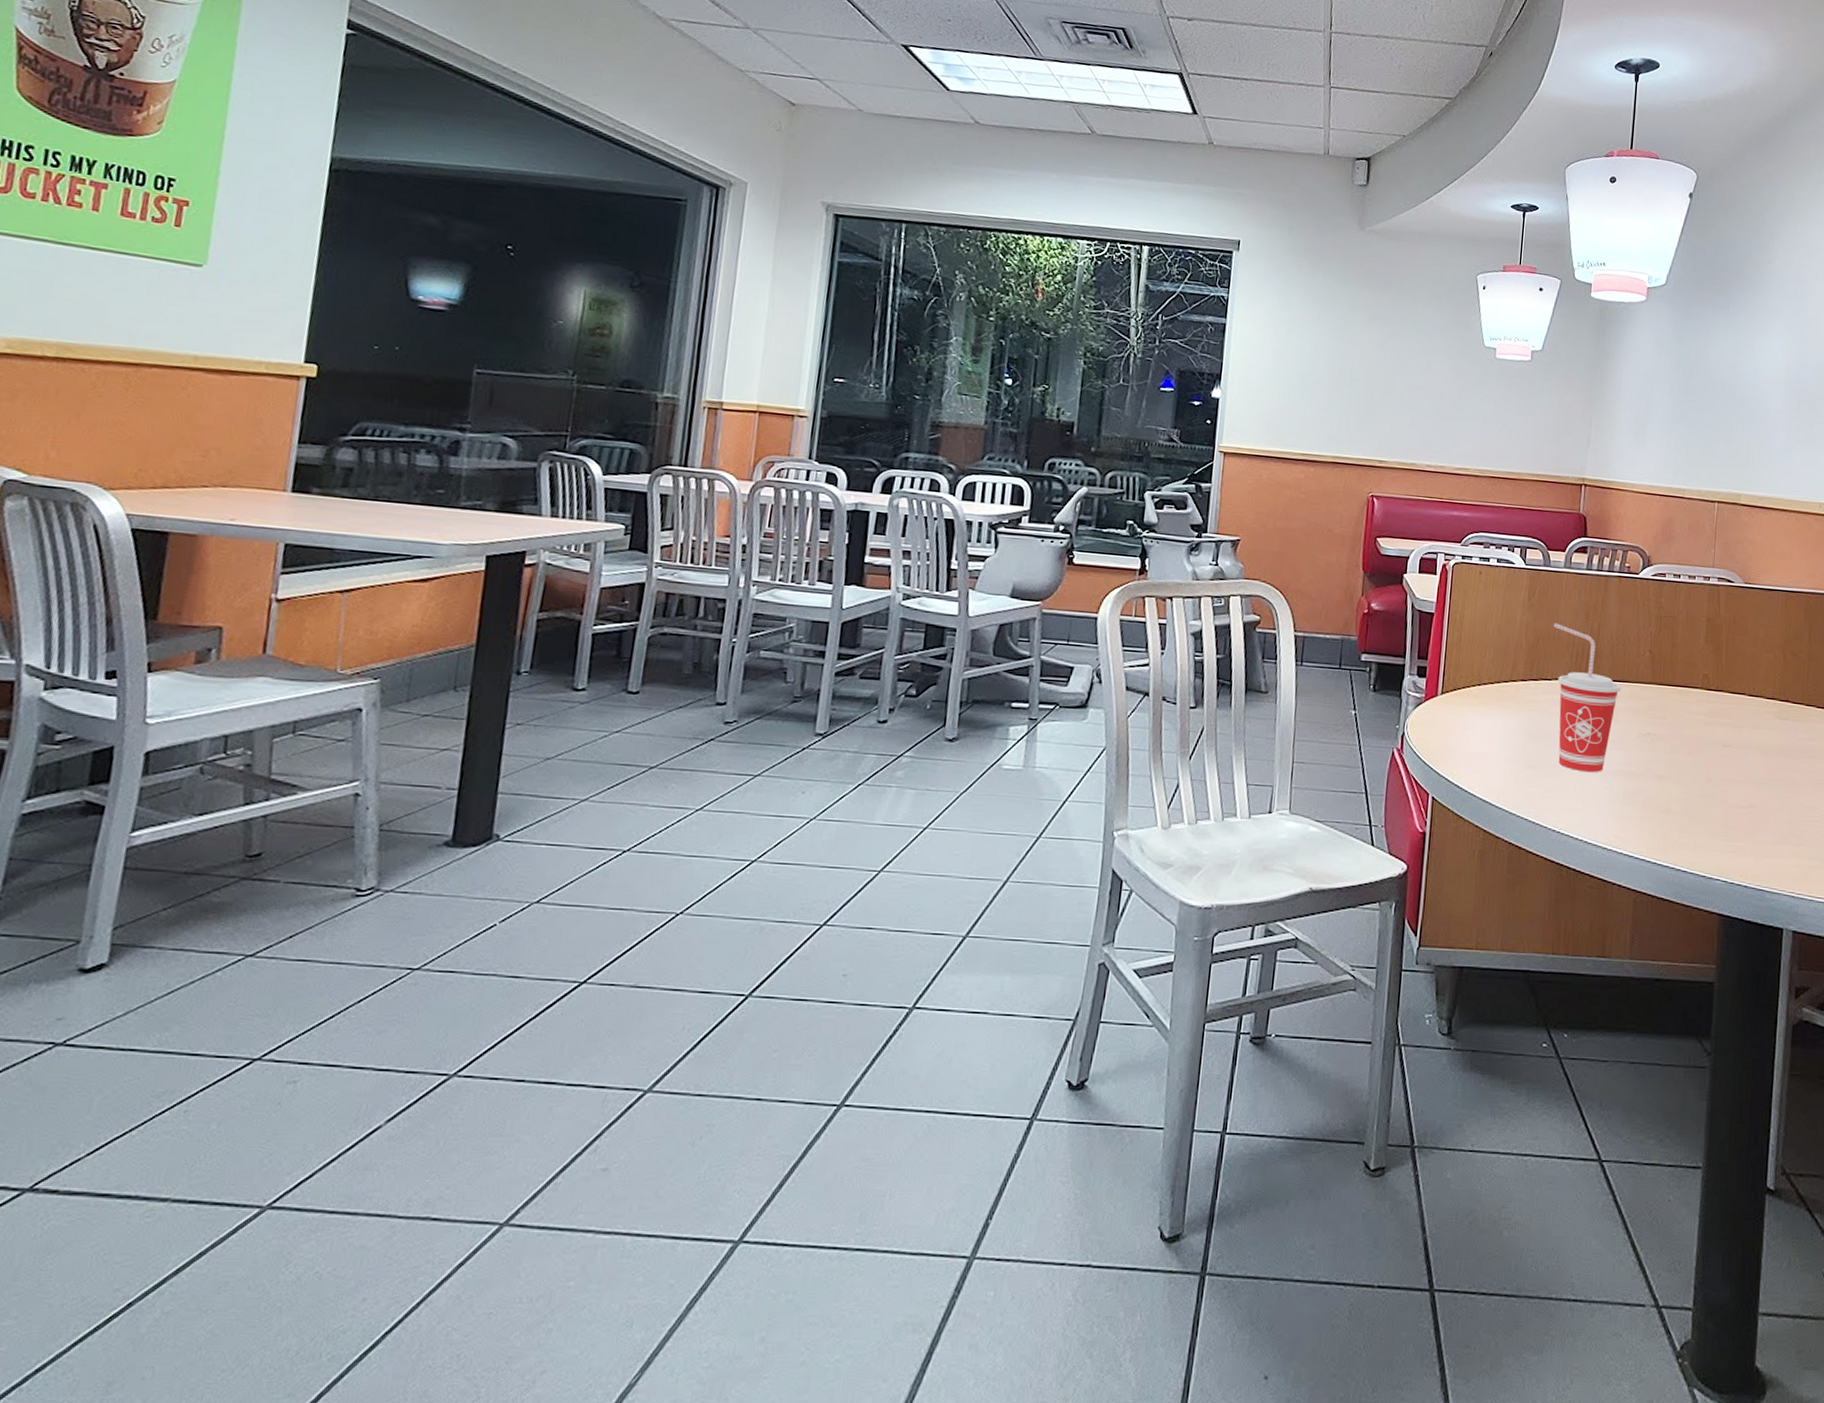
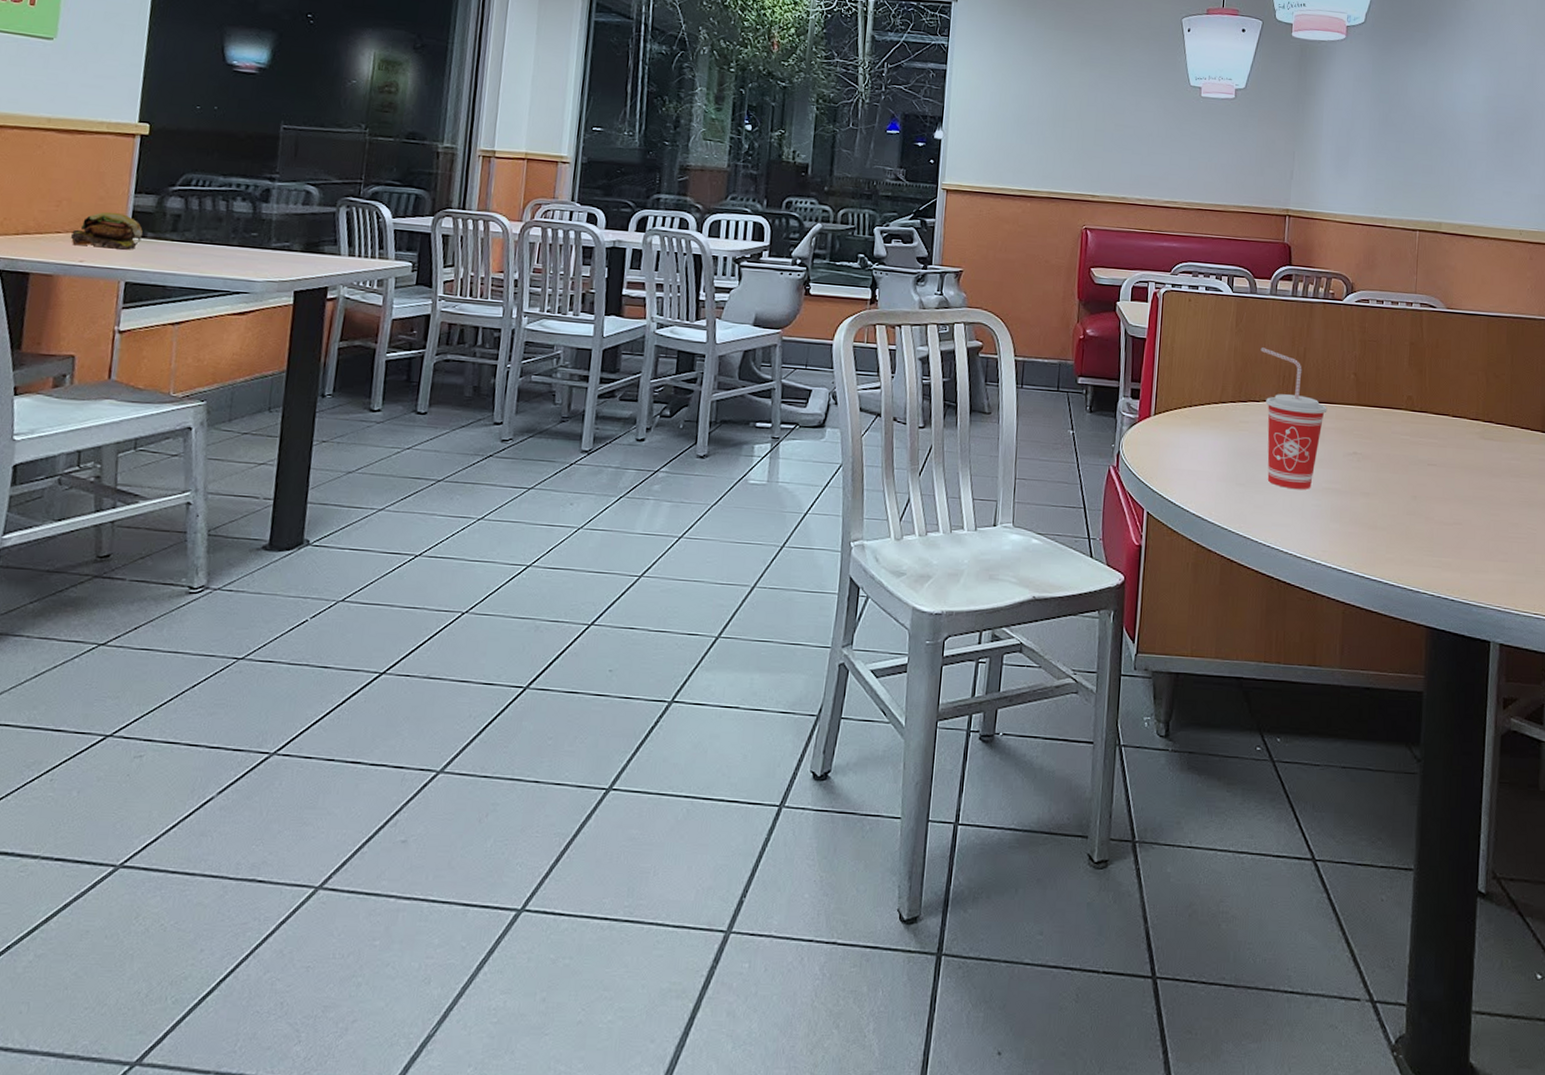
burger: none [219,463,307,508] -> present [70,211,143,250]

